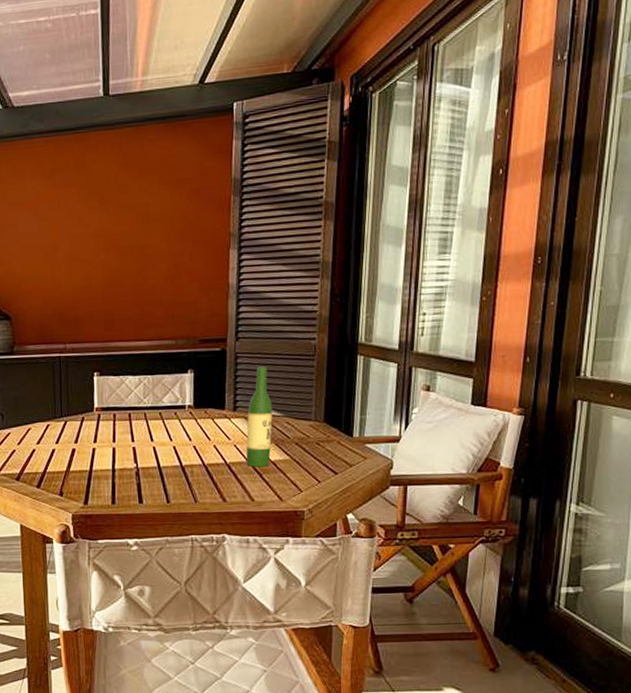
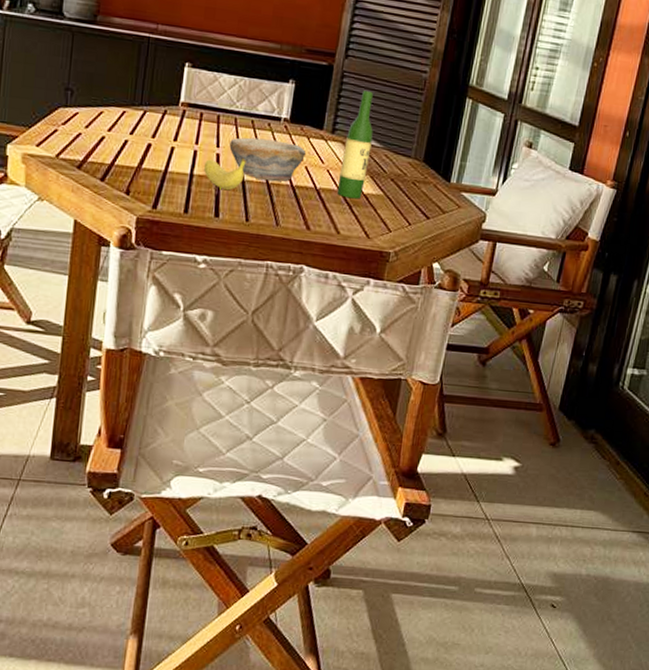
fruit: none [123,447,160,479] -> present [203,157,246,191]
bowl: none [143,426,213,464] -> present [229,137,307,182]

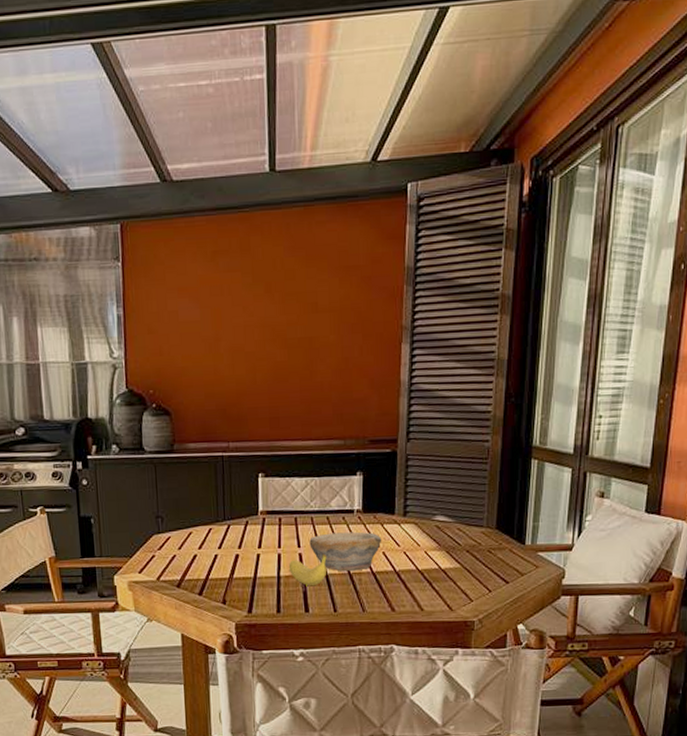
wine bottle: present [337,91,373,199] -> none [415,470,444,576]

